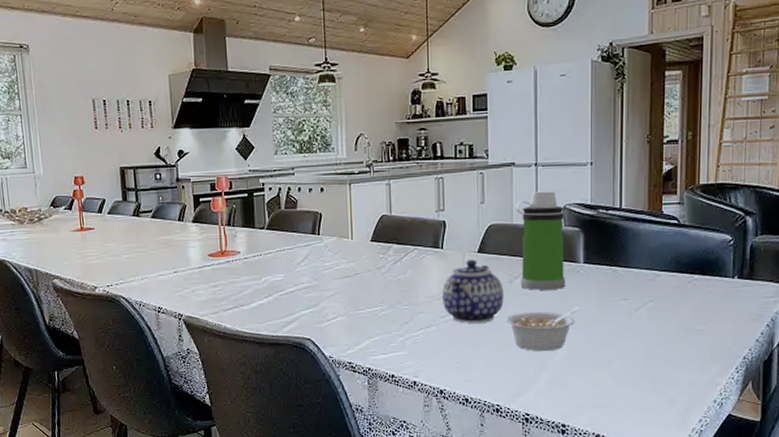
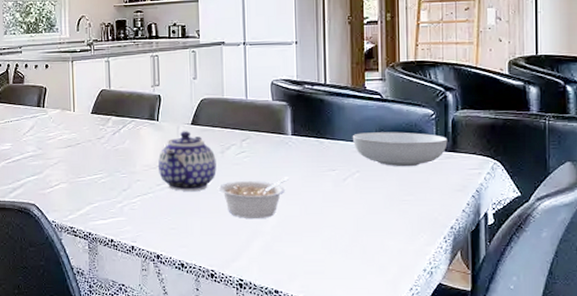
water bottle: present [515,191,565,290] -> none [225,68,275,160]
serving bowl: none [646,259,745,296] -> present [352,132,448,167]

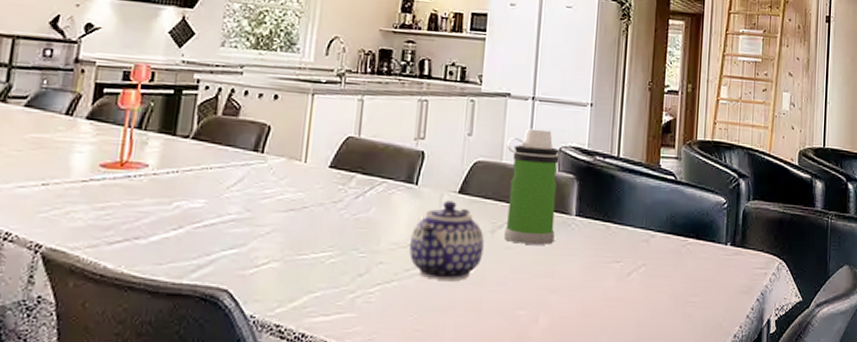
legume: present [218,177,288,219] -> none [482,267,567,321]
water bottle: none [225,68,275,160] -> present [503,128,560,245]
serving bowl: present [352,132,448,167] -> none [641,218,738,263]

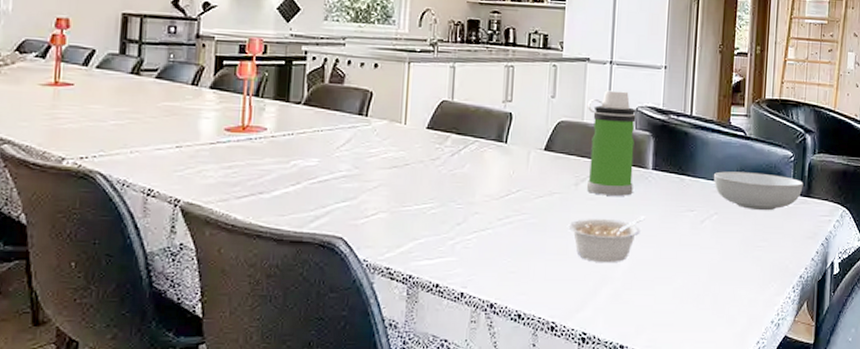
teapot: present [409,200,484,280] -> none [502,157,569,228]
legume: none [482,267,567,321] -> present [568,216,645,263]
serving bowl: none [641,218,738,263] -> present [713,171,804,211]

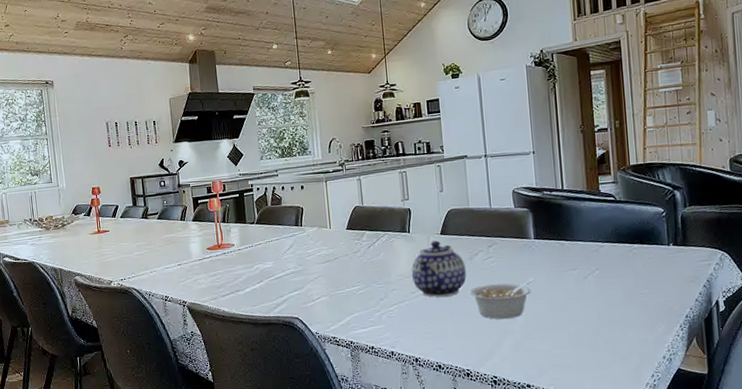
teapot: none [502,157,569,228] -> present [411,240,467,297]
water bottle: present [586,90,636,196] -> none [470,177,520,265]
serving bowl: present [713,171,804,211] -> none [590,230,678,263]

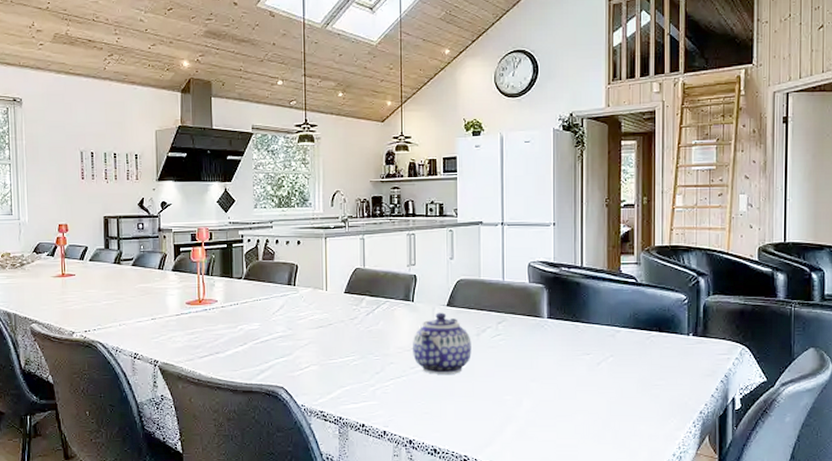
legume: present [469,278,534,320] -> none [473,361,543,404]

